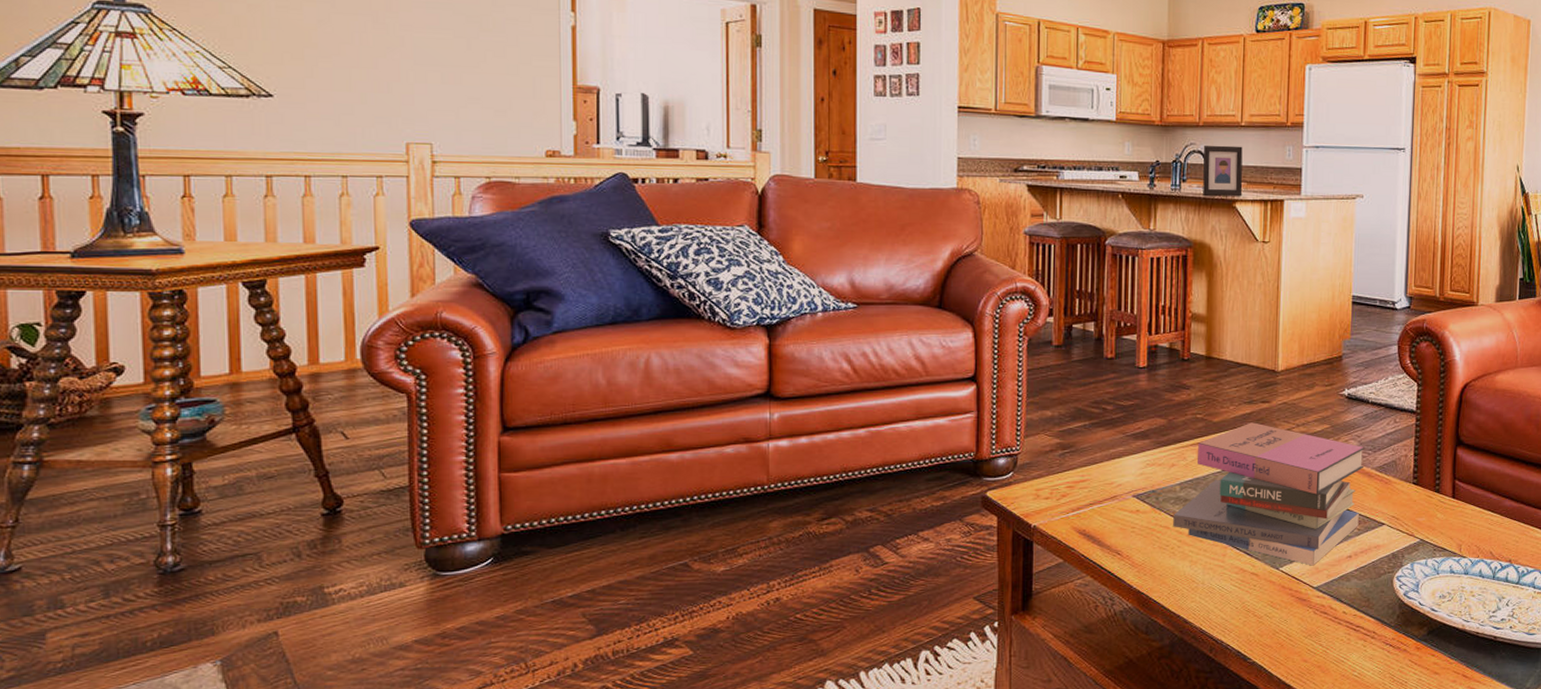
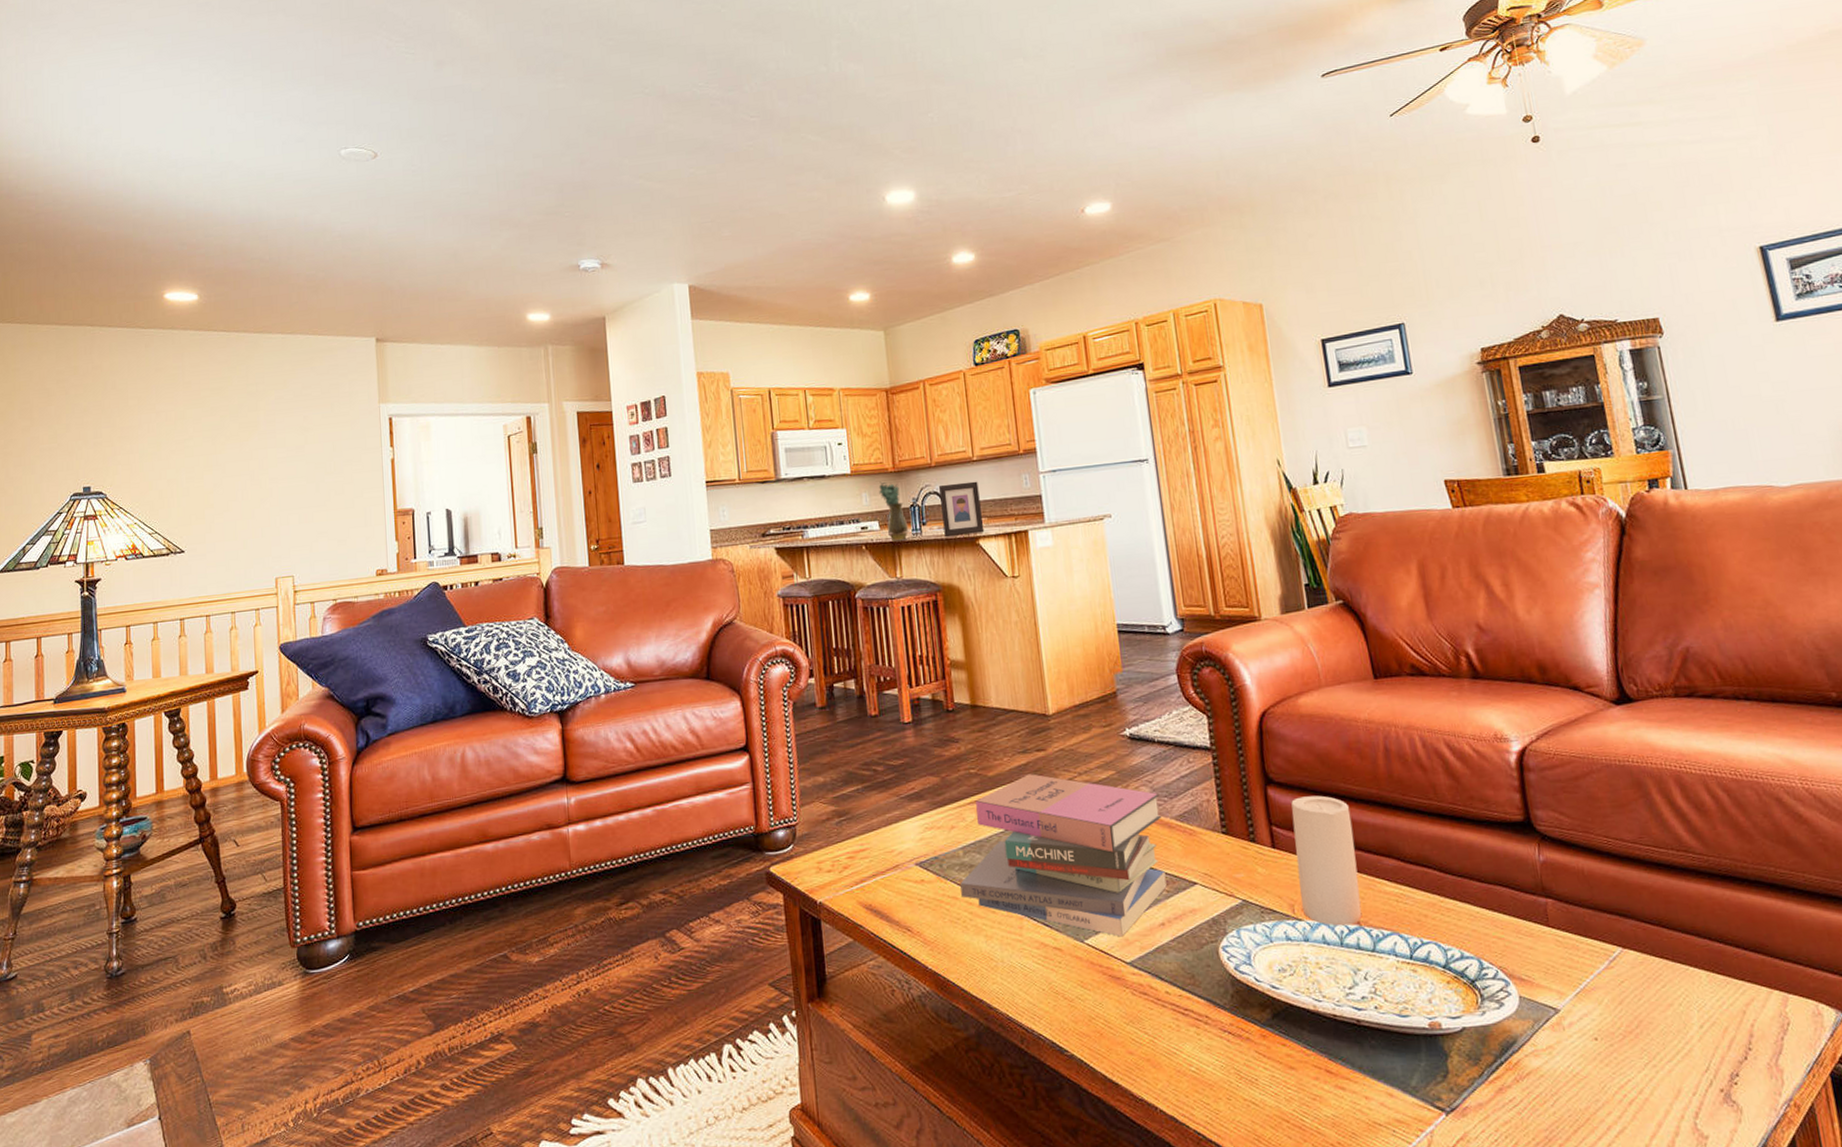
vase: none [1143,133,1168,194] -> present [879,482,909,542]
candle: none [1467,457,1521,563] -> present [1291,795,1363,926]

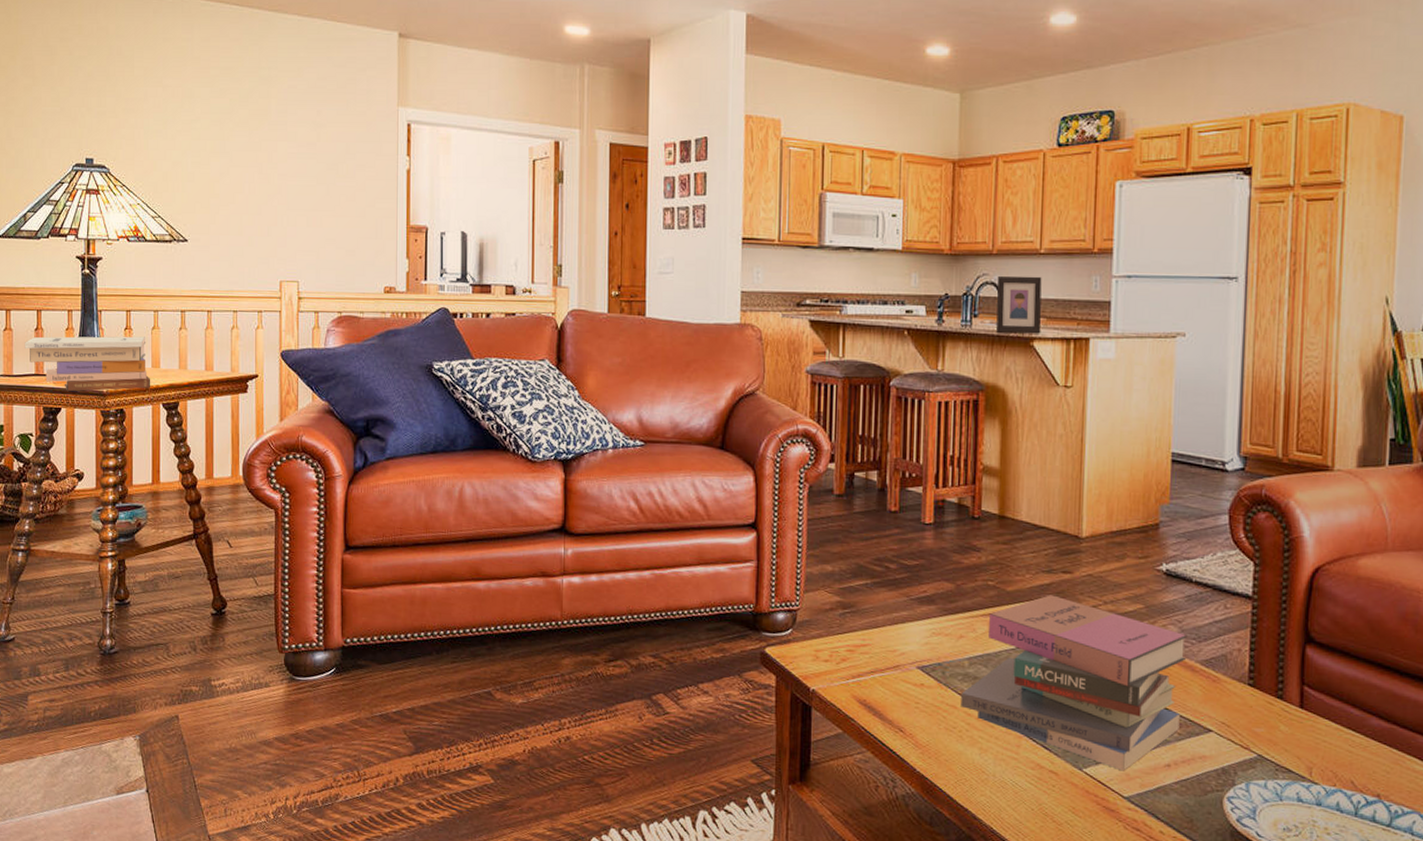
books: none [24,649,153,714] -> present [24,336,151,392]
vase: present [879,482,909,542] -> none [931,263,958,331]
candle: present [1291,795,1363,926] -> none [1320,661,1393,797]

